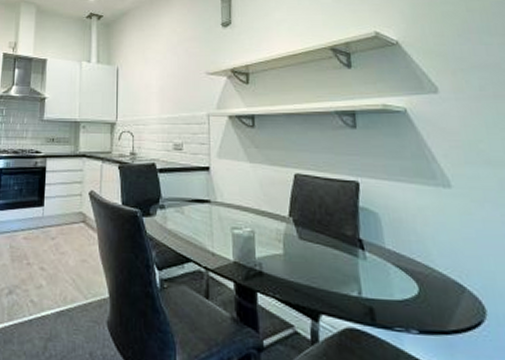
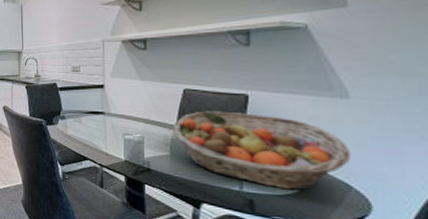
fruit basket: none [285,200,461,294] -> present [172,111,352,190]

